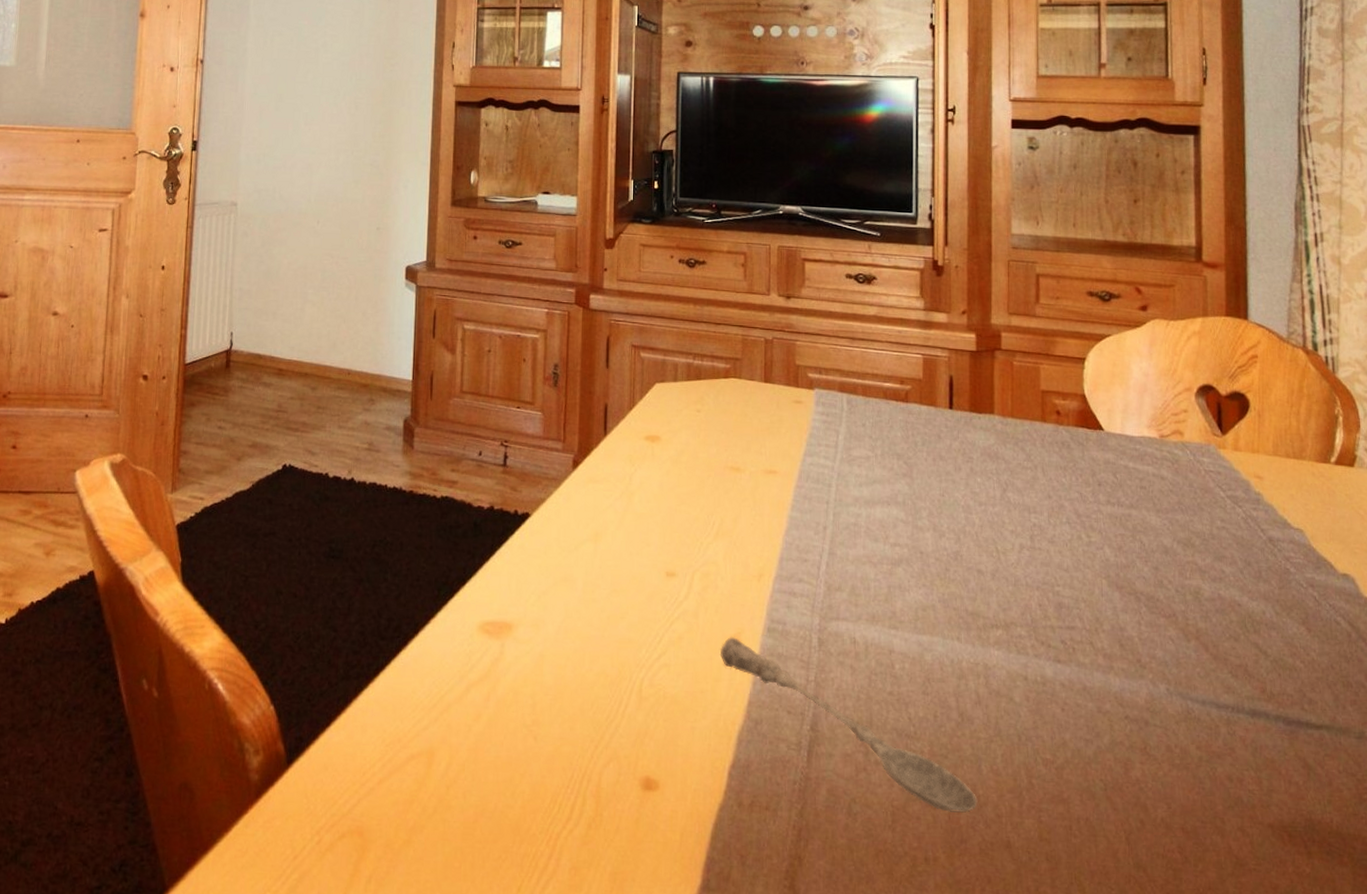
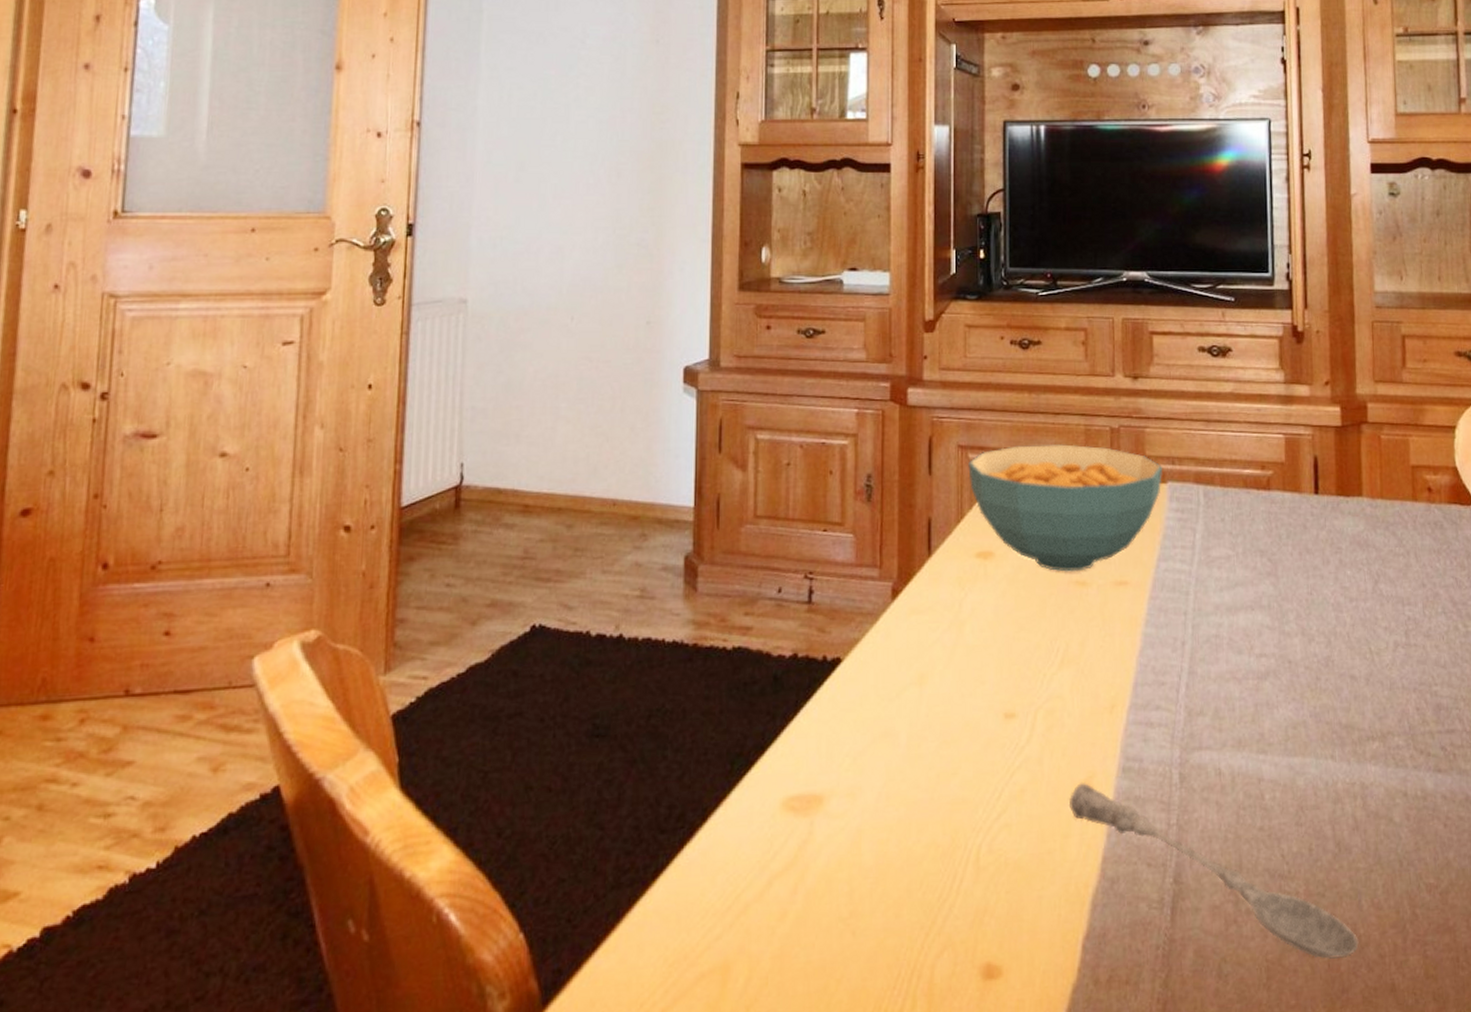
cereal bowl: none [640,348,811,459] -> present [968,444,1163,572]

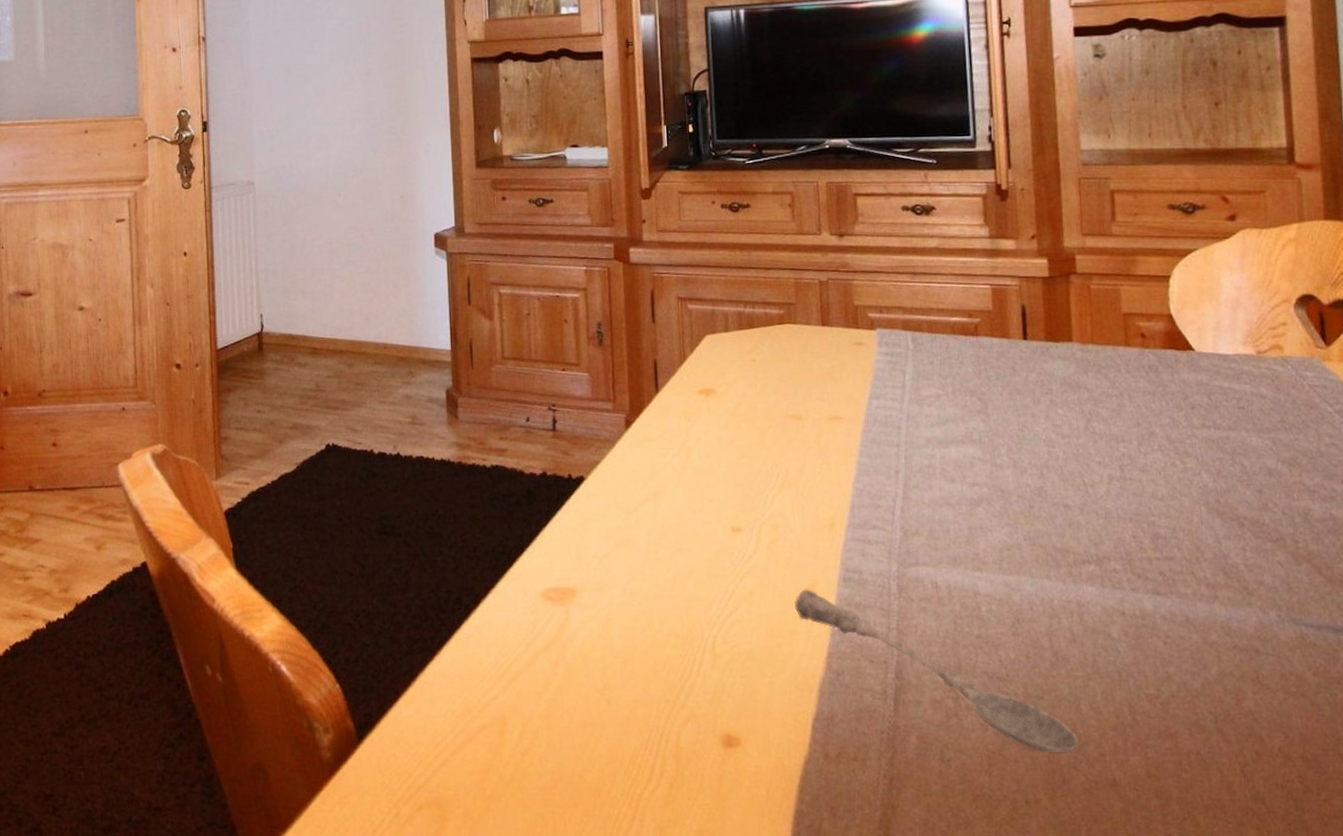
cereal bowl: present [968,444,1163,572] -> none [688,295,872,408]

